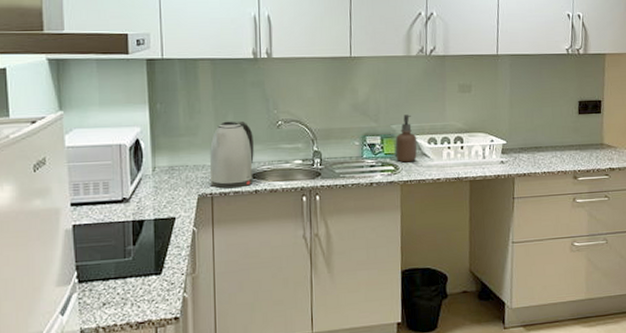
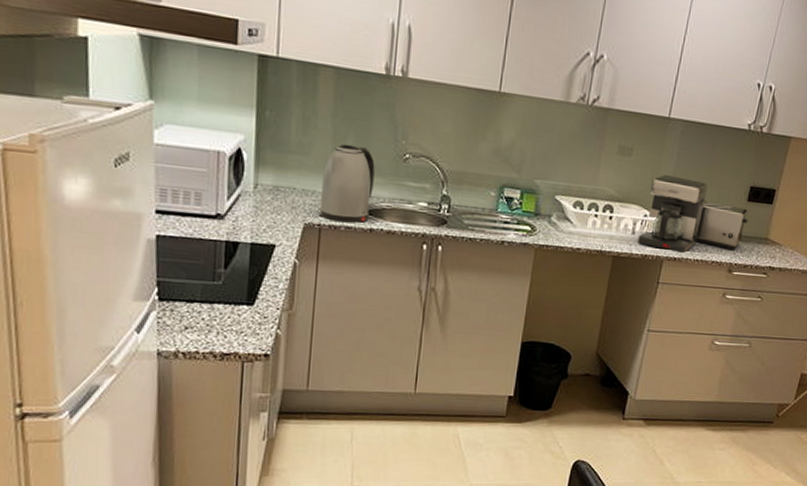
soap dispenser: present [395,114,418,163] -> none [534,170,562,225]
coffee maker: none [489,103,542,169] -> present [638,175,707,254]
toaster: none [539,119,583,159] -> present [696,200,748,251]

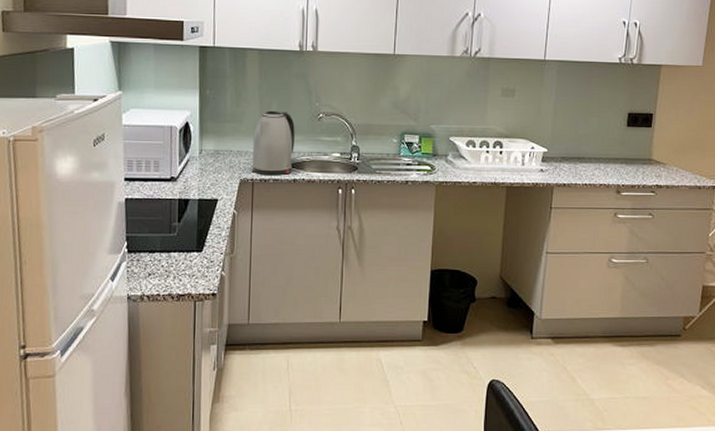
coffee maker: present [638,175,707,254] -> none [528,110,587,180]
toaster: present [696,200,748,251] -> none [582,130,630,173]

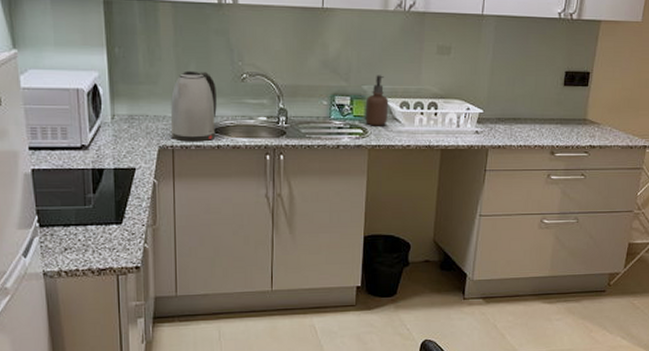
soap dispenser: none [433,115,456,163] -> present [365,75,389,126]

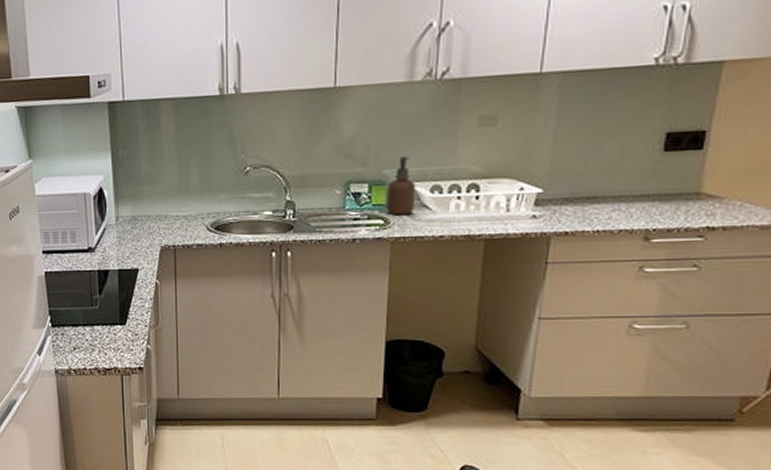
kettle: present [170,70,217,143] -> none [171,167,219,242]

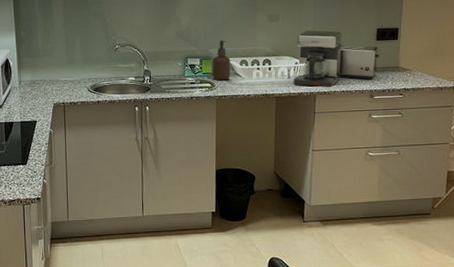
coffee maker: none [514,138,603,226] -> present [293,30,342,88]
toaster: none [593,159,668,214] -> present [339,45,380,80]

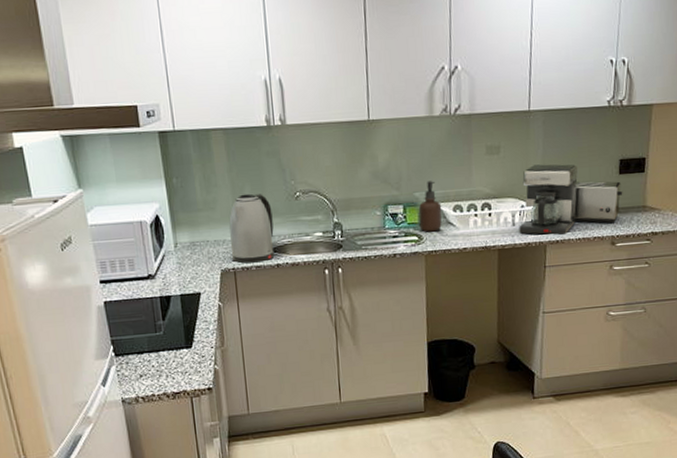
kettle: none [61,45,97,100] -> present [229,193,274,264]

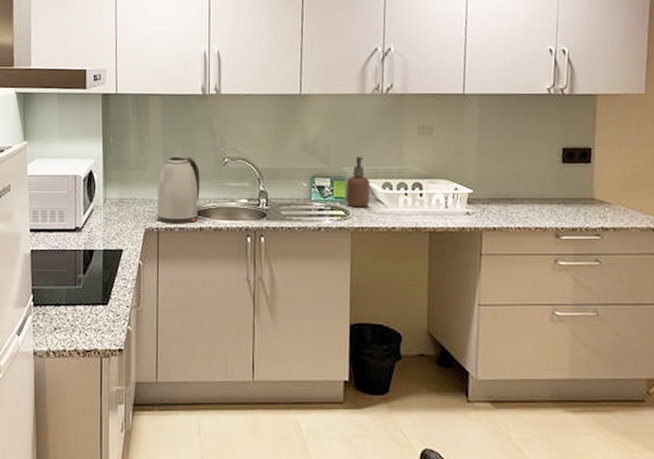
coffee maker: present [519,164,578,236] -> none [452,148,516,223]
toaster: present [574,181,623,224] -> none [513,168,567,214]

